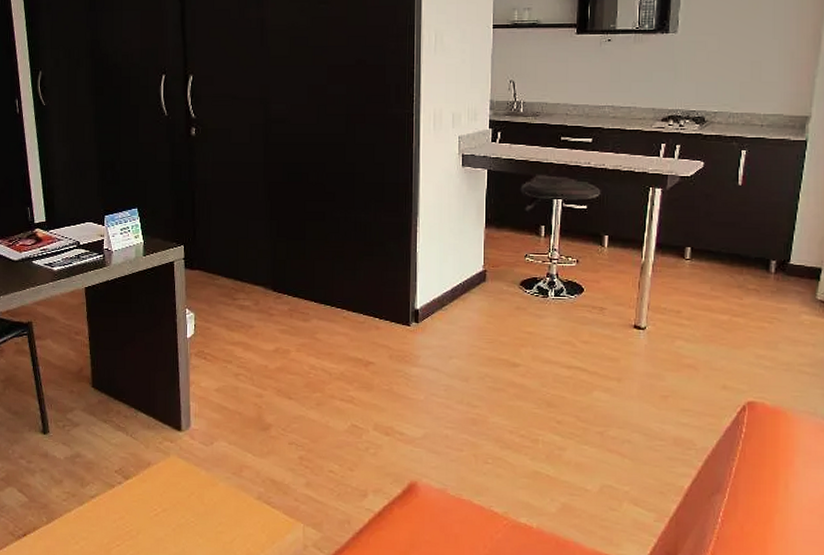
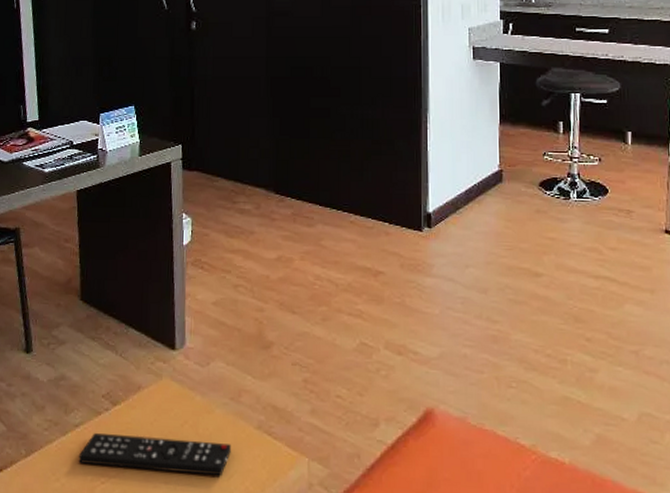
remote control: none [95,503,234,540] -> present [78,433,231,477]

